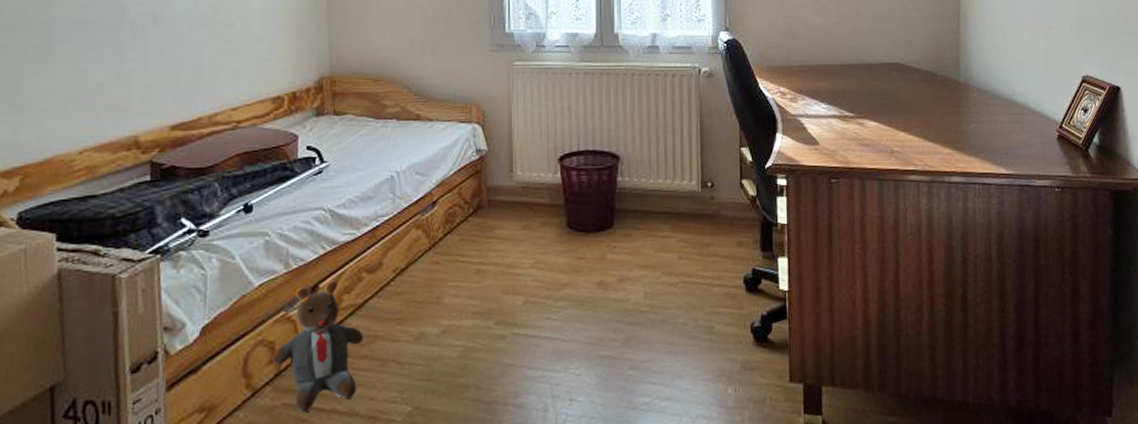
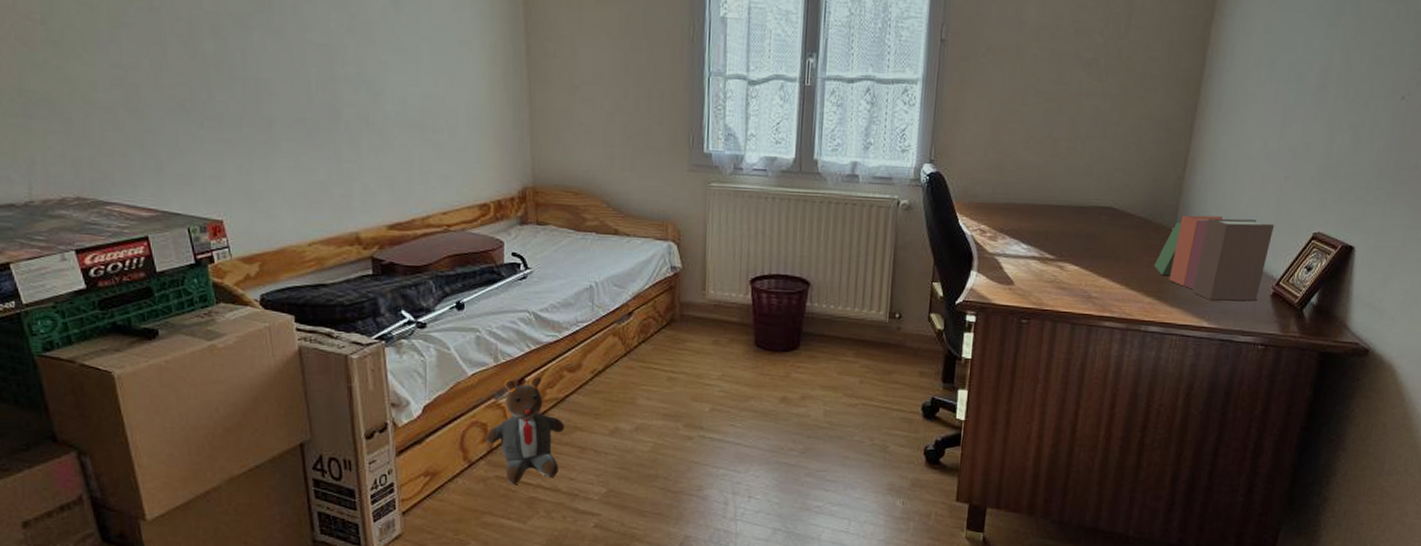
books: none [947,66,1048,147] -> present [1154,215,1275,301]

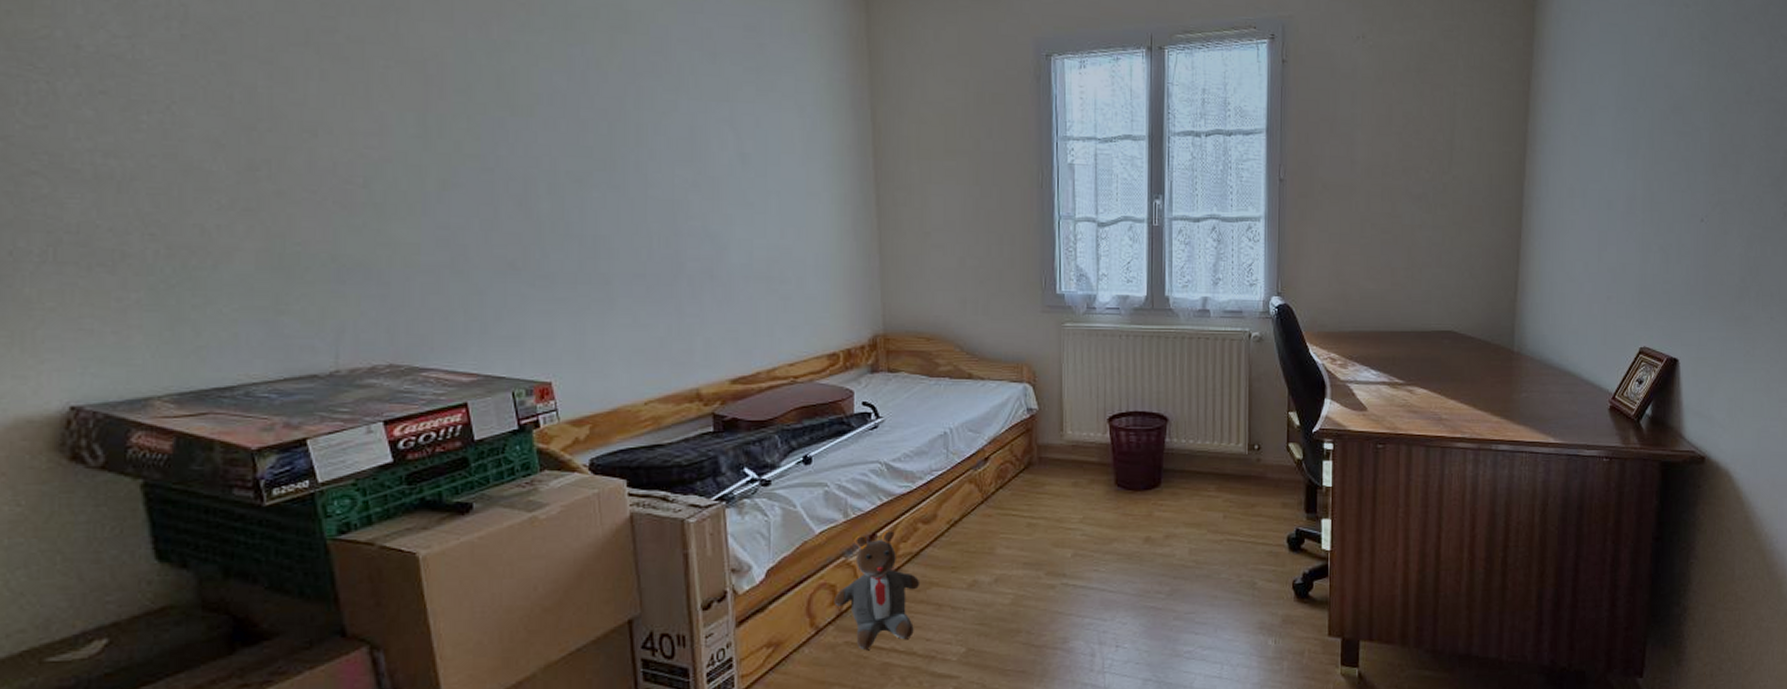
books: present [1154,215,1275,301] -> none [1498,335,1604,416]

